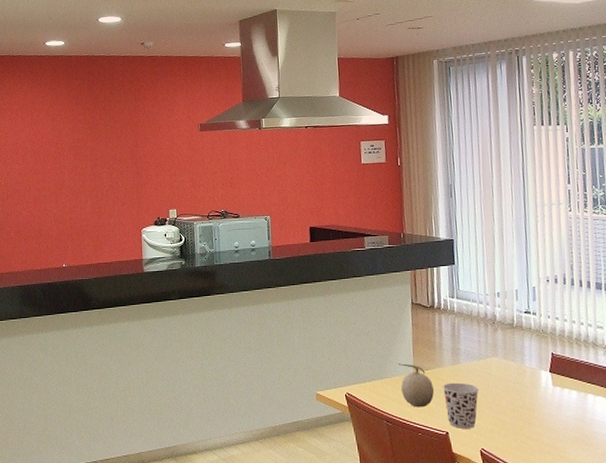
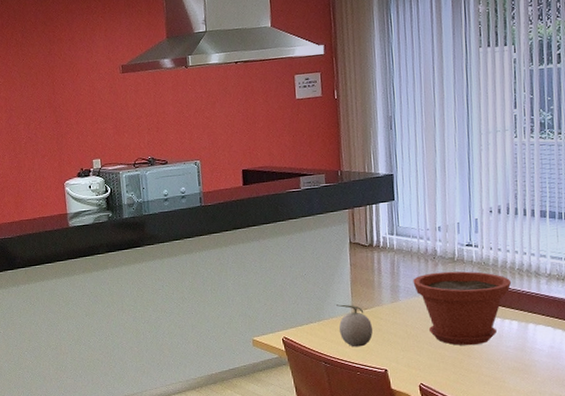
cup: present [442,382,479,428] -> none [381,320,419,365]
plant pot: none [473,337,570,413] -> present [413,271,512,346]

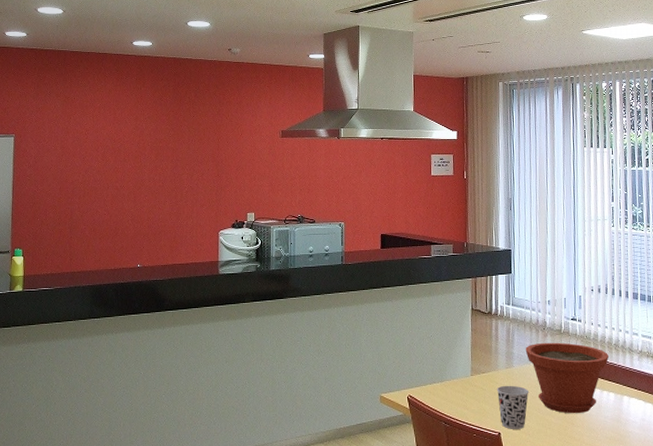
fruit: present [336,304,373,347] -> none [458,367,489,409]
cup: none [381,320,419,365] -> present [496,385,529,429]

